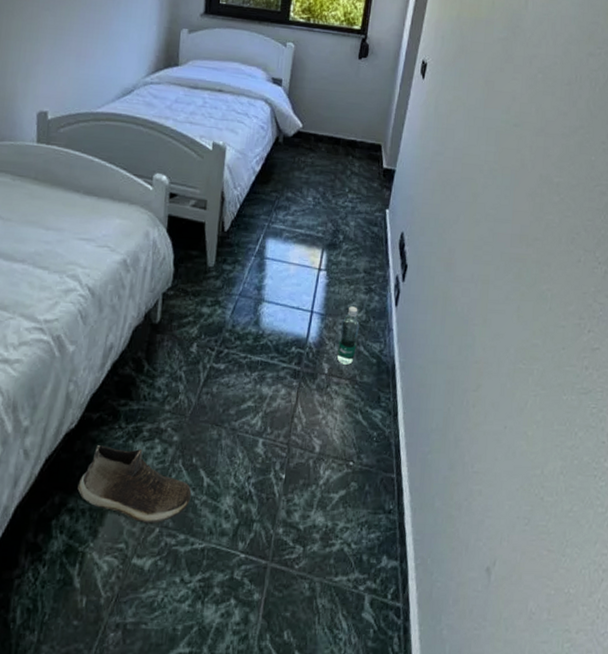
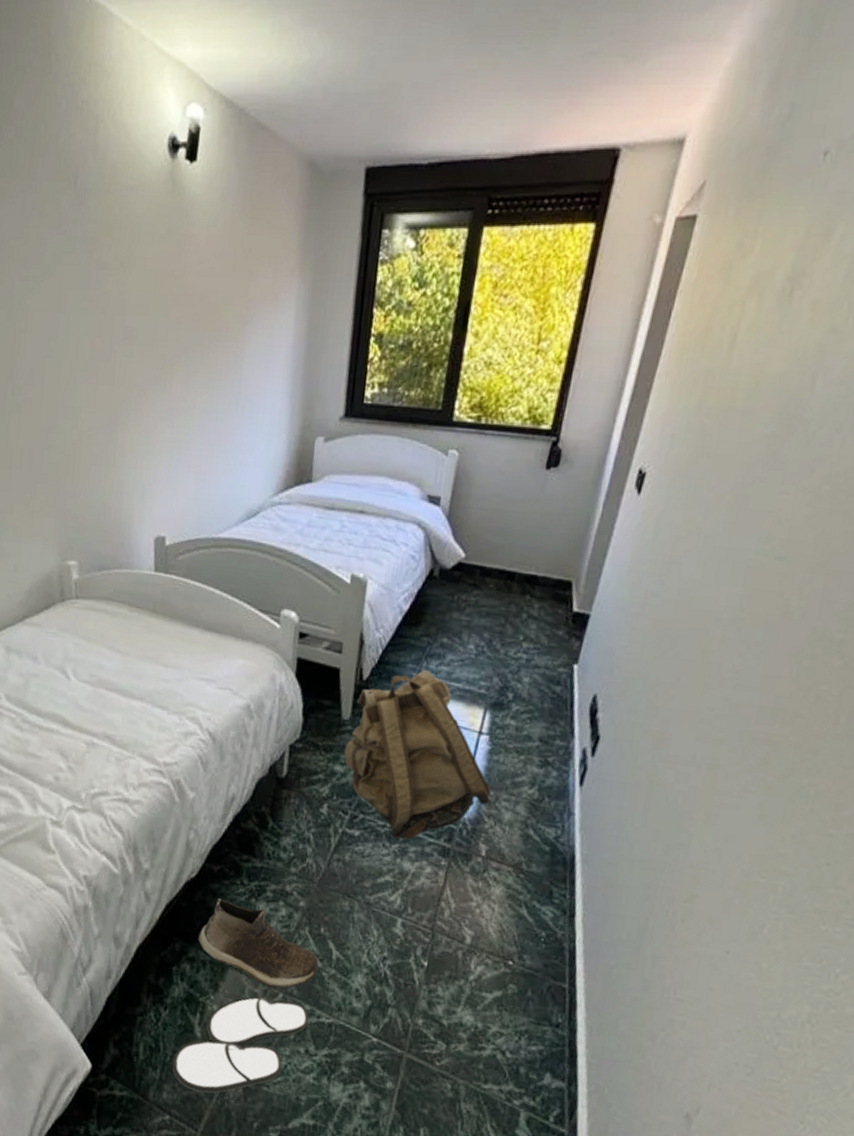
slippers: none [50,534,183,646] -> present [172,996,309,1094]
backpack: none [210,219,330,368] -> present [343,669,491,840]
bottle: present [336,306,360,365] -> none [497,780,530,849]

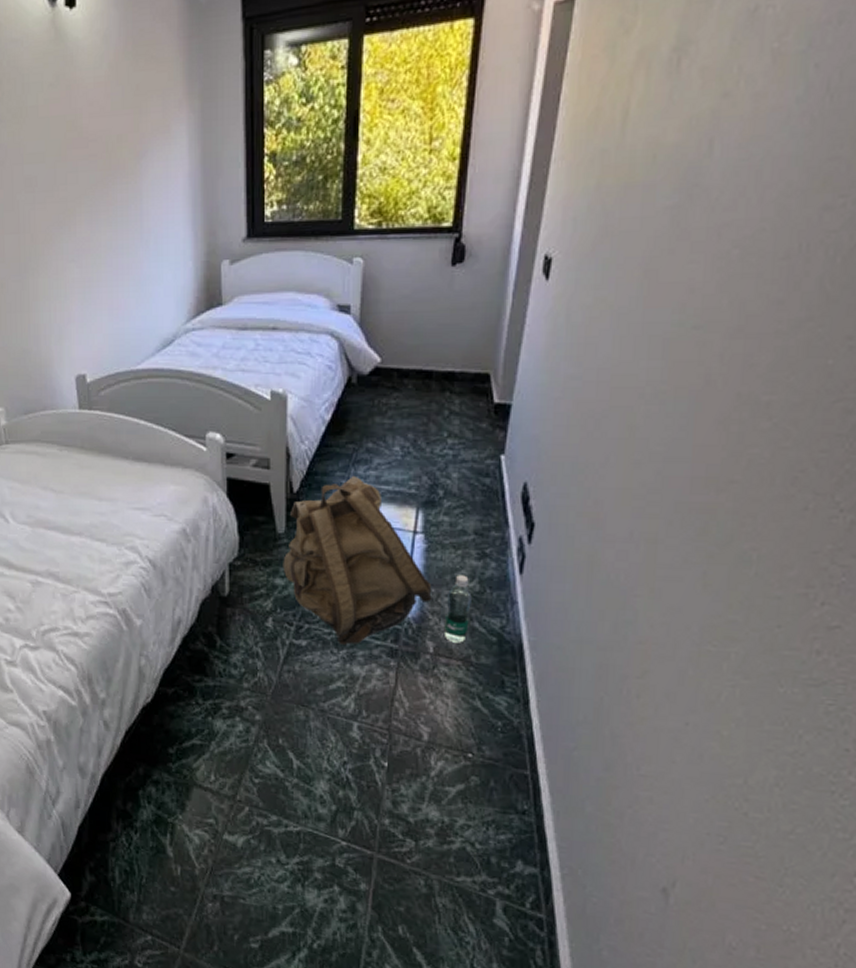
slippers: present [172,996,309,1094] -> none [148,811,276,911]
shoe: present [198,898,319,989] -> none [160,720,281,802]
bottle: none [497,780,530,849] -> present [443,575,472,643]

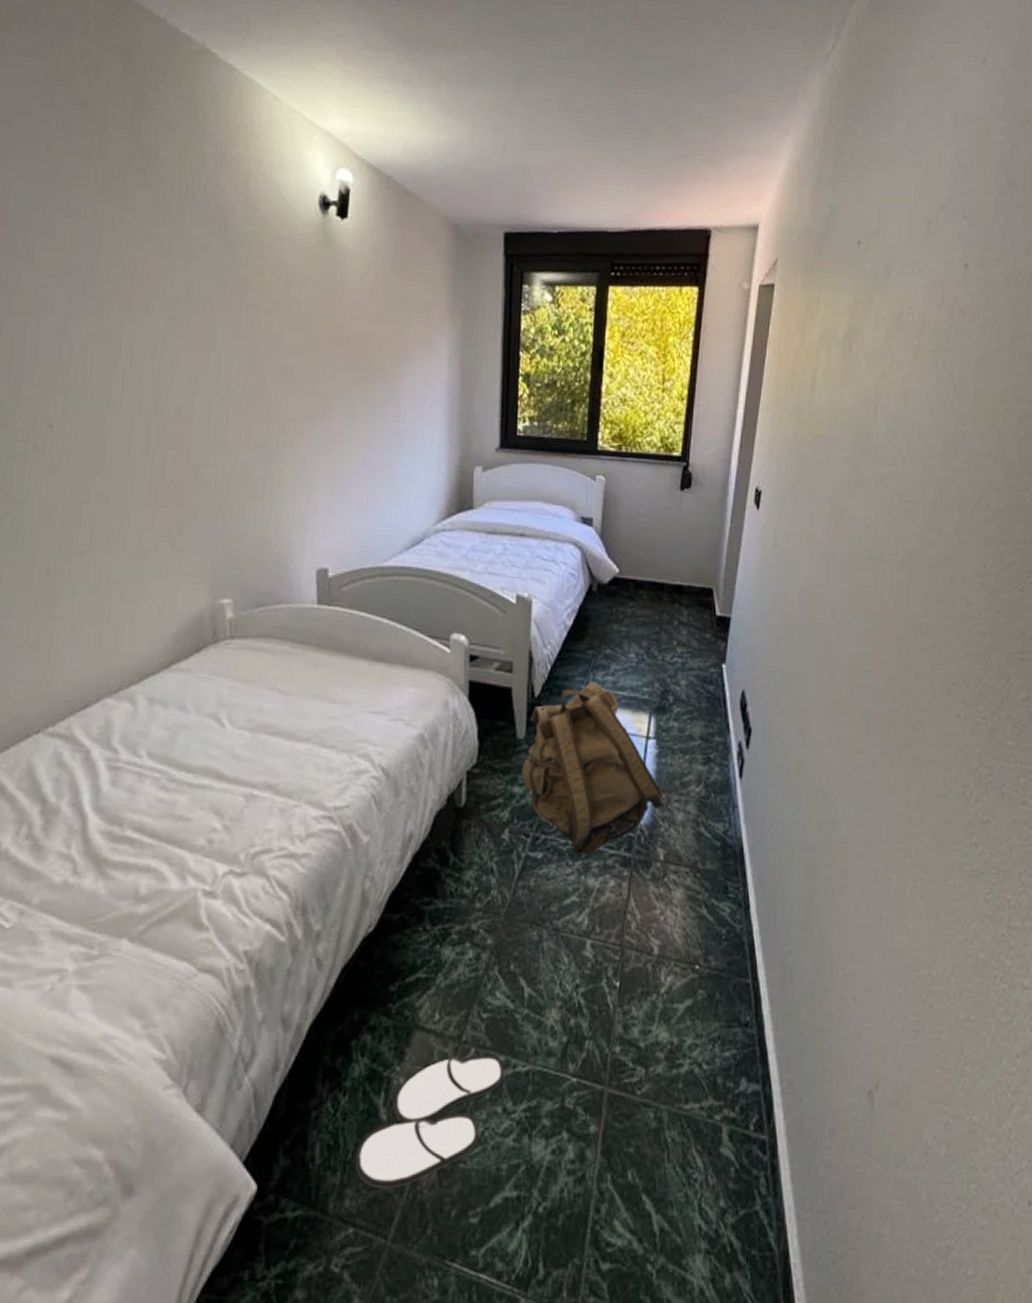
slippers: none [148,811,276,911] -> present [354,1055,504,1189]
bottle: present [443,575,472,643] -> none [673,780,698,849]

